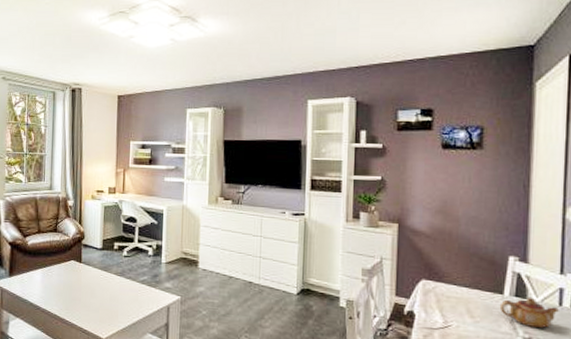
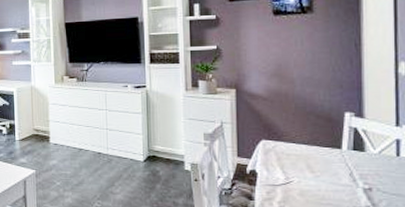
teapot: present [499,297,559,329] -> none [338,149,397,179]

